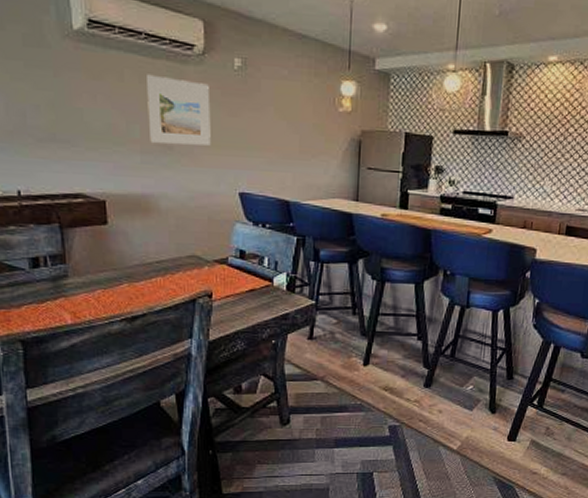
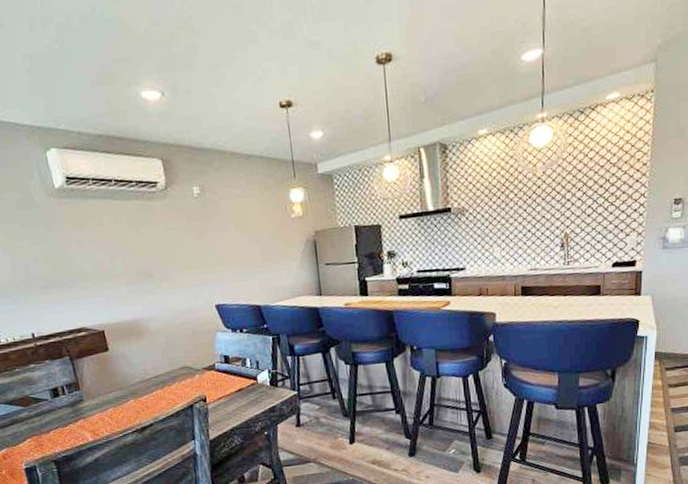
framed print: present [147,74,211,146] -> none [121,214,185,275]

